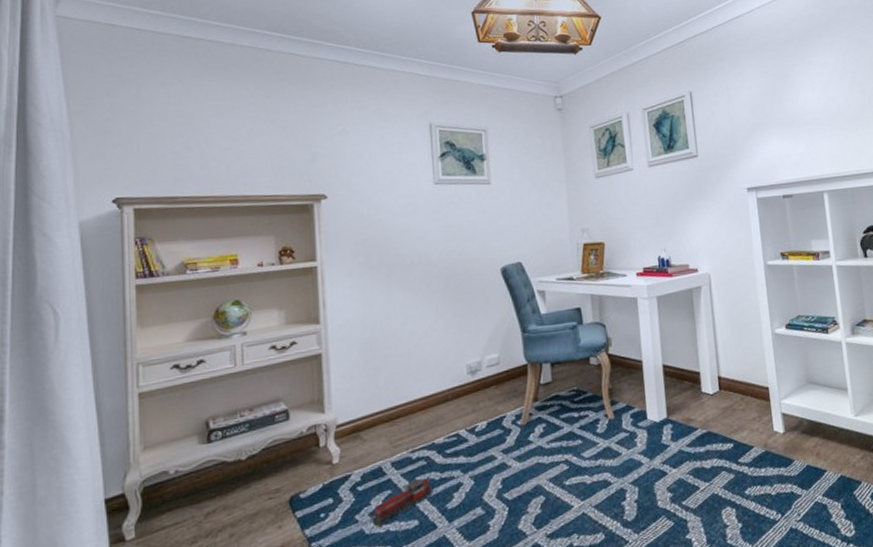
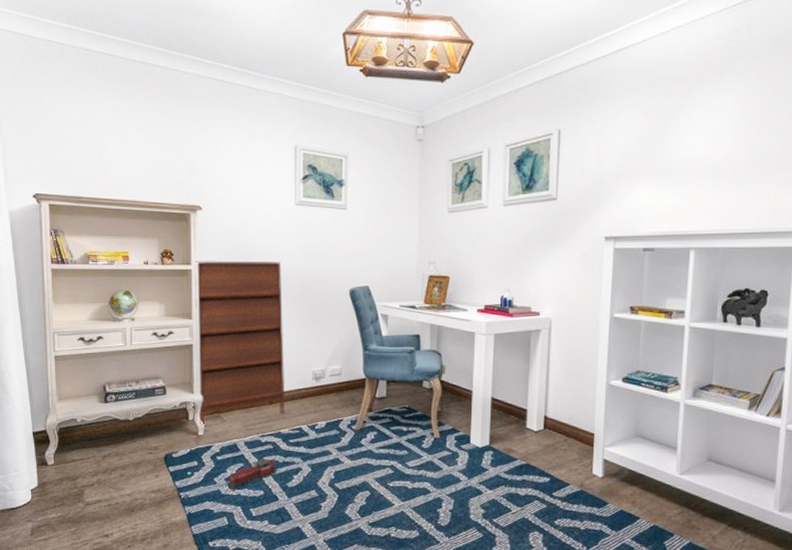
shoe cabinet: none [322,247,437,450] -> present [196,260,285,424]

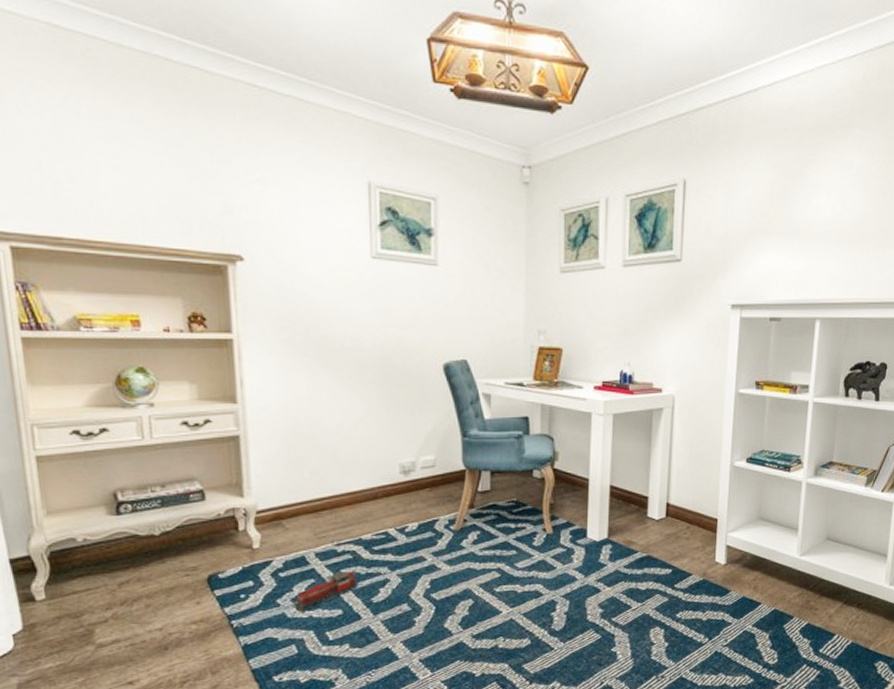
shoe cabinet: present [196,260,285,424] -> none [238,327,366,535]

